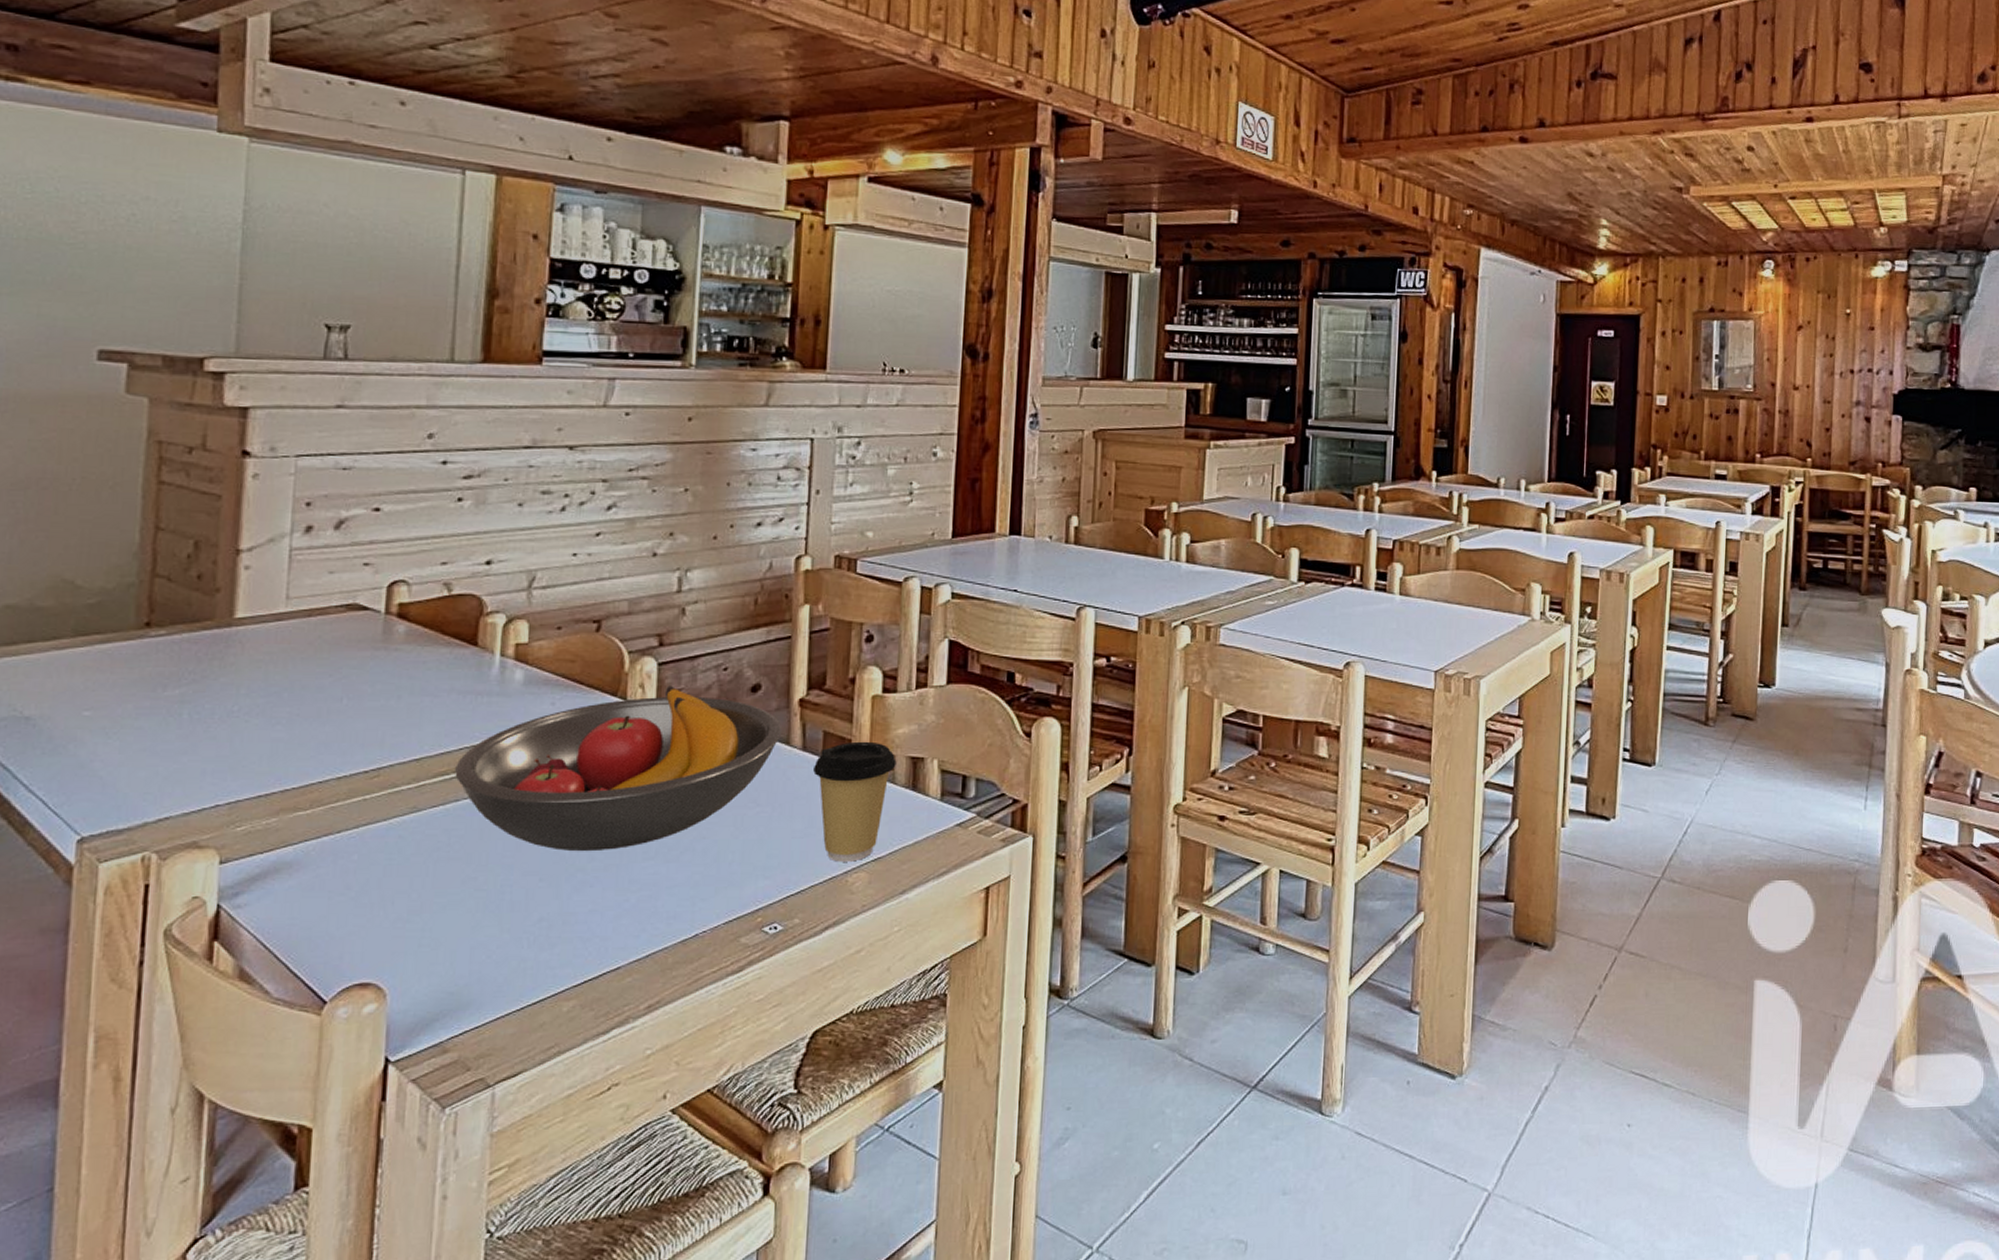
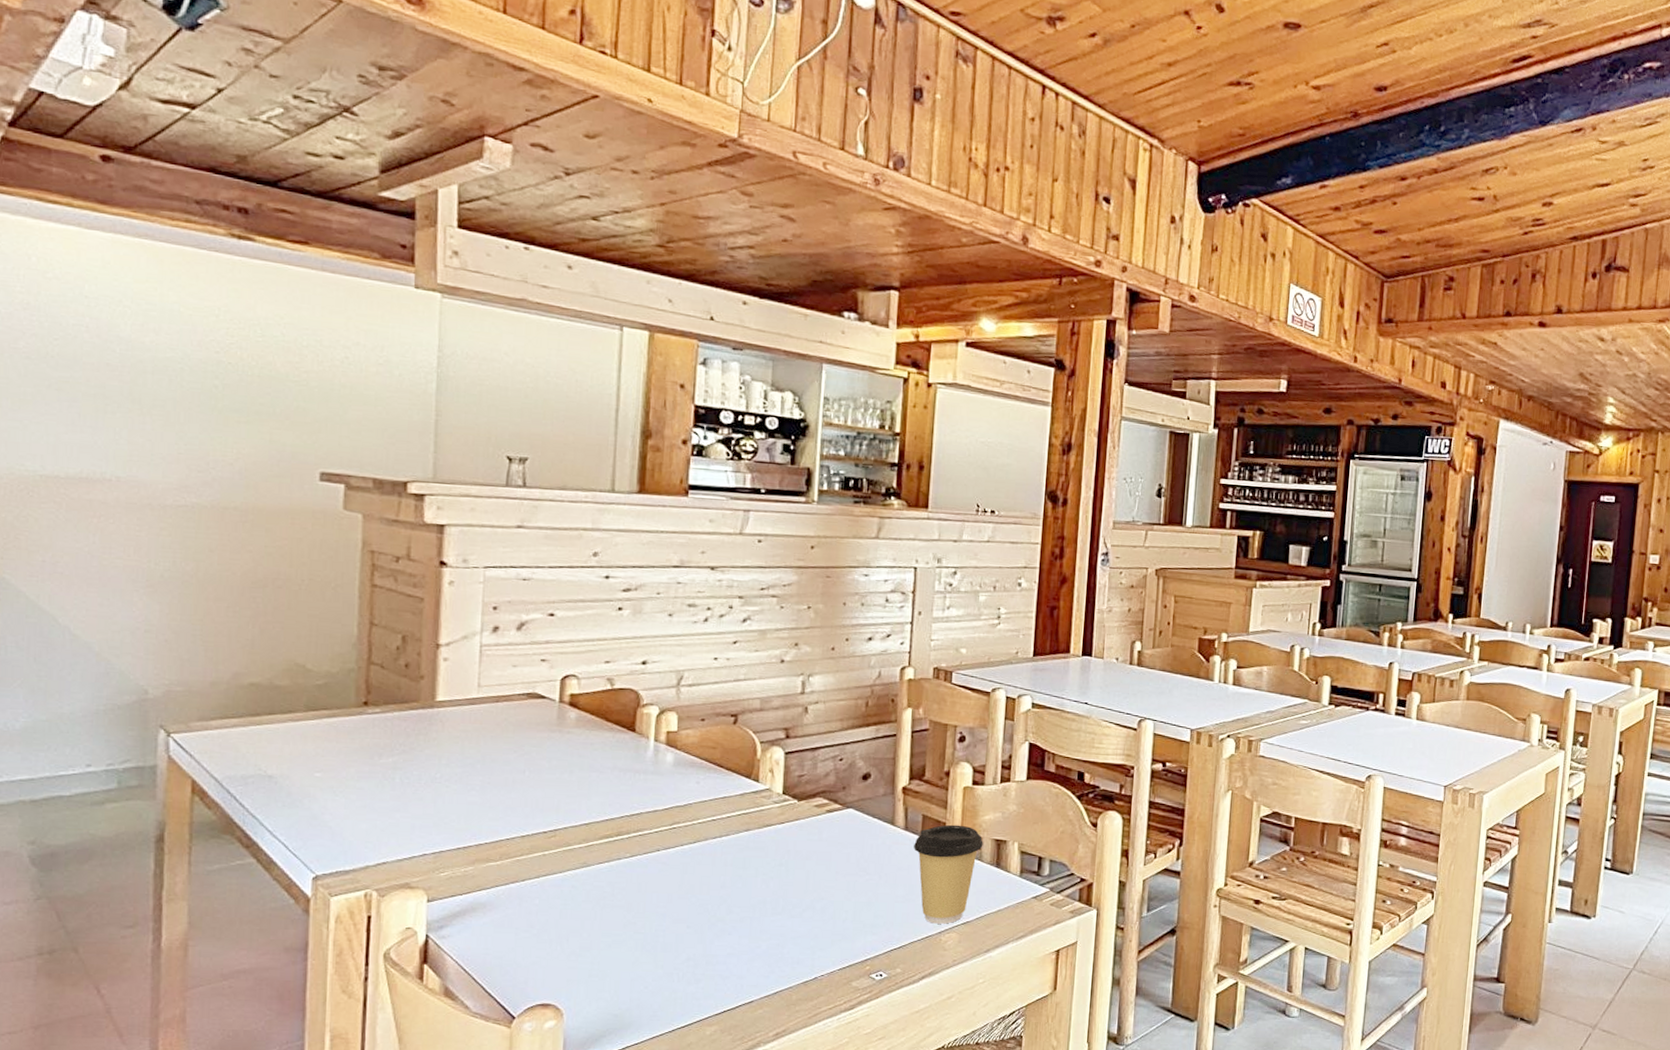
fruit bowl: present [455,685,783,852] -> none [617,771,888,906]

